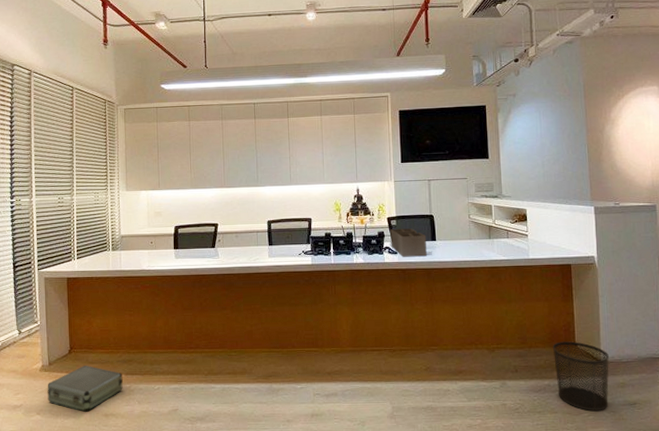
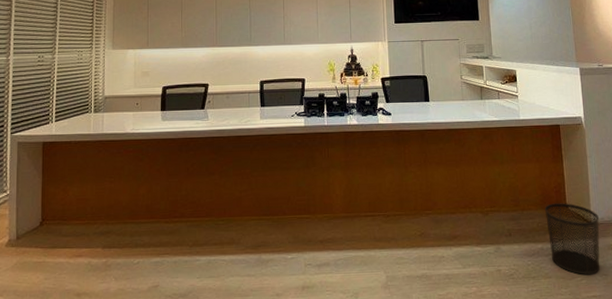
briefcase: present [47,365,123,412] -> none [12,238,99,292]
desk organizer: present [390,228,427,257] -> none [384,89,420,119]

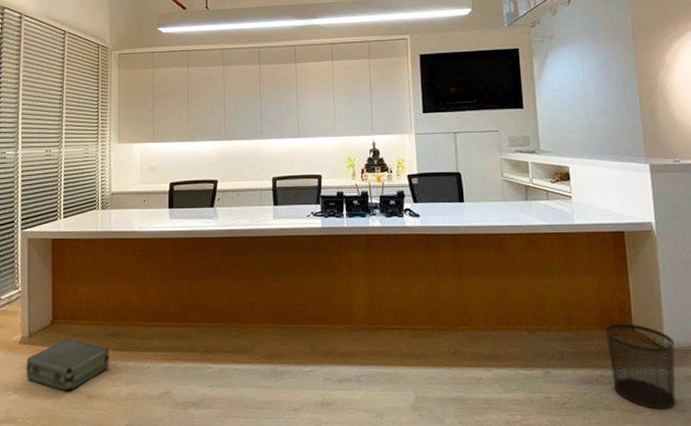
briefcase: none [12,238,99,292] -> present [26,338,109,392]

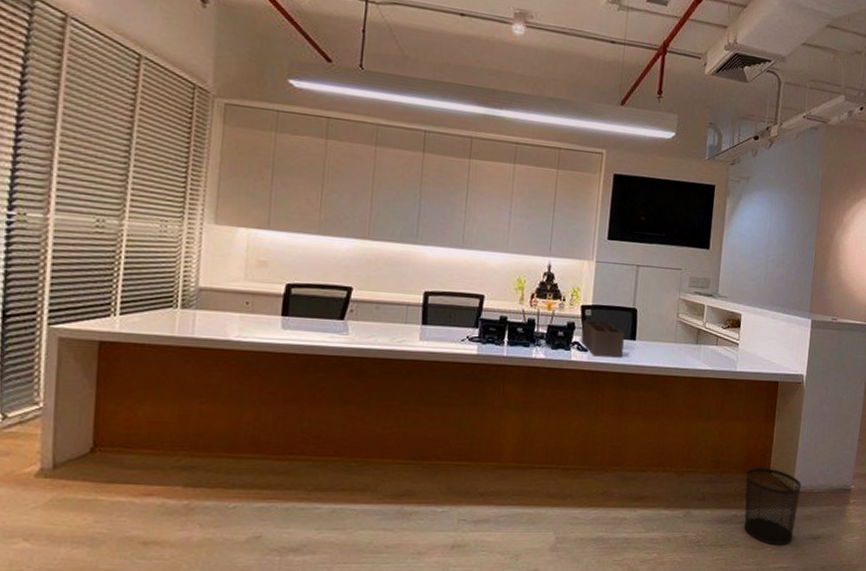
briefcase: present [26,338,109,392] -> none [45,470,179,538]
desk organizer: none [411,188,453,221] -> present [581,320,625,358]

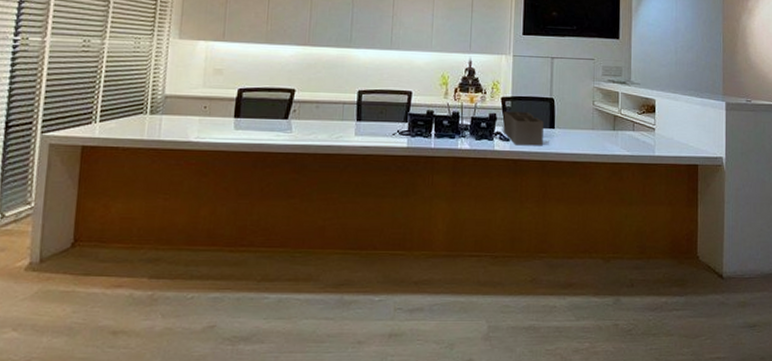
waste bin: present [744,467,802,546] -> none [672,252,732,334]

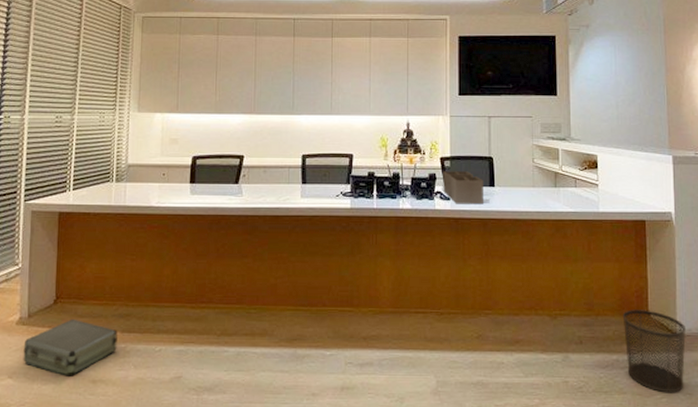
briefcase: none [31,263,145,328] -> present [23,318,118,376]
waste bin: none [672,252,732,334] -> present [622,309,687,393]

